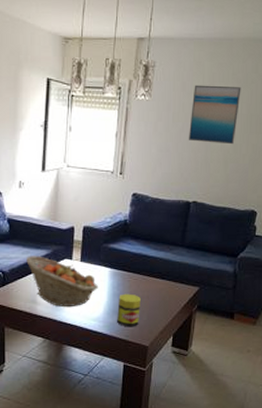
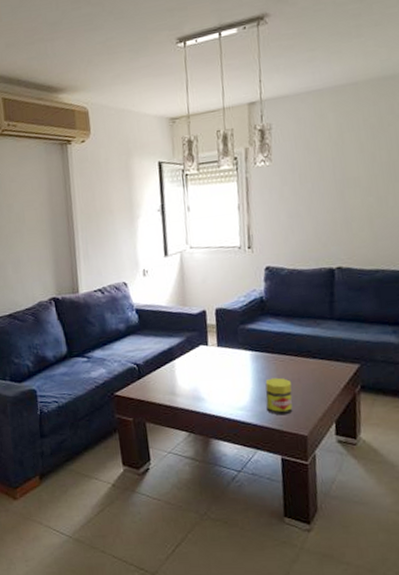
fruit basket: present [26,256,99,308] -> none [159,344,242,398]
wall art: present [188,85,241,145] -> none [319,133,378,202]

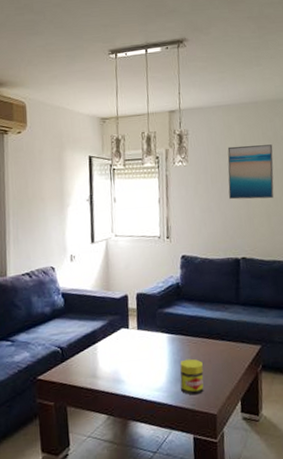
wall art: none [319,133,378,202] -> present [227,144,274,200]

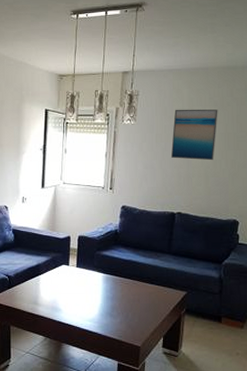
jar: present [180,359,204,395] -> none [111,297,132,328]

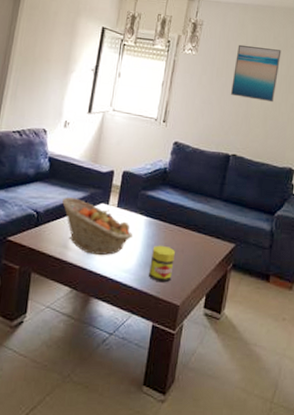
fruit basket: none [29,262,94,309] -> present [62,197,134,256]
jar: none [111,297,132,328] -> present [149,245,175,283]

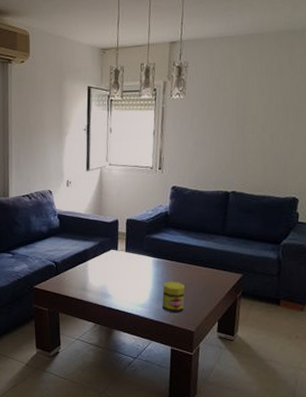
fruit basket: present [62,197,134,256] -> none [76,247,144,295]
wall art: present [230,44,282,103] -> none [223,79,276,135]

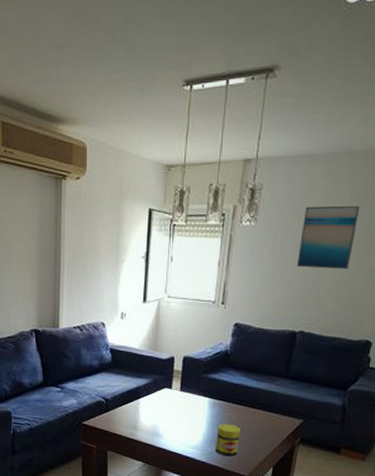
wall art: none [223,79,276,135] -> present [296,205,360,270]

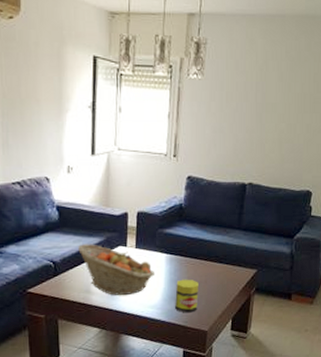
fruit basket: none [128,384,198,435] -> present [78,244,156,296]
wall art: present [296,205,360,270] -> none [242,63,295,125]

